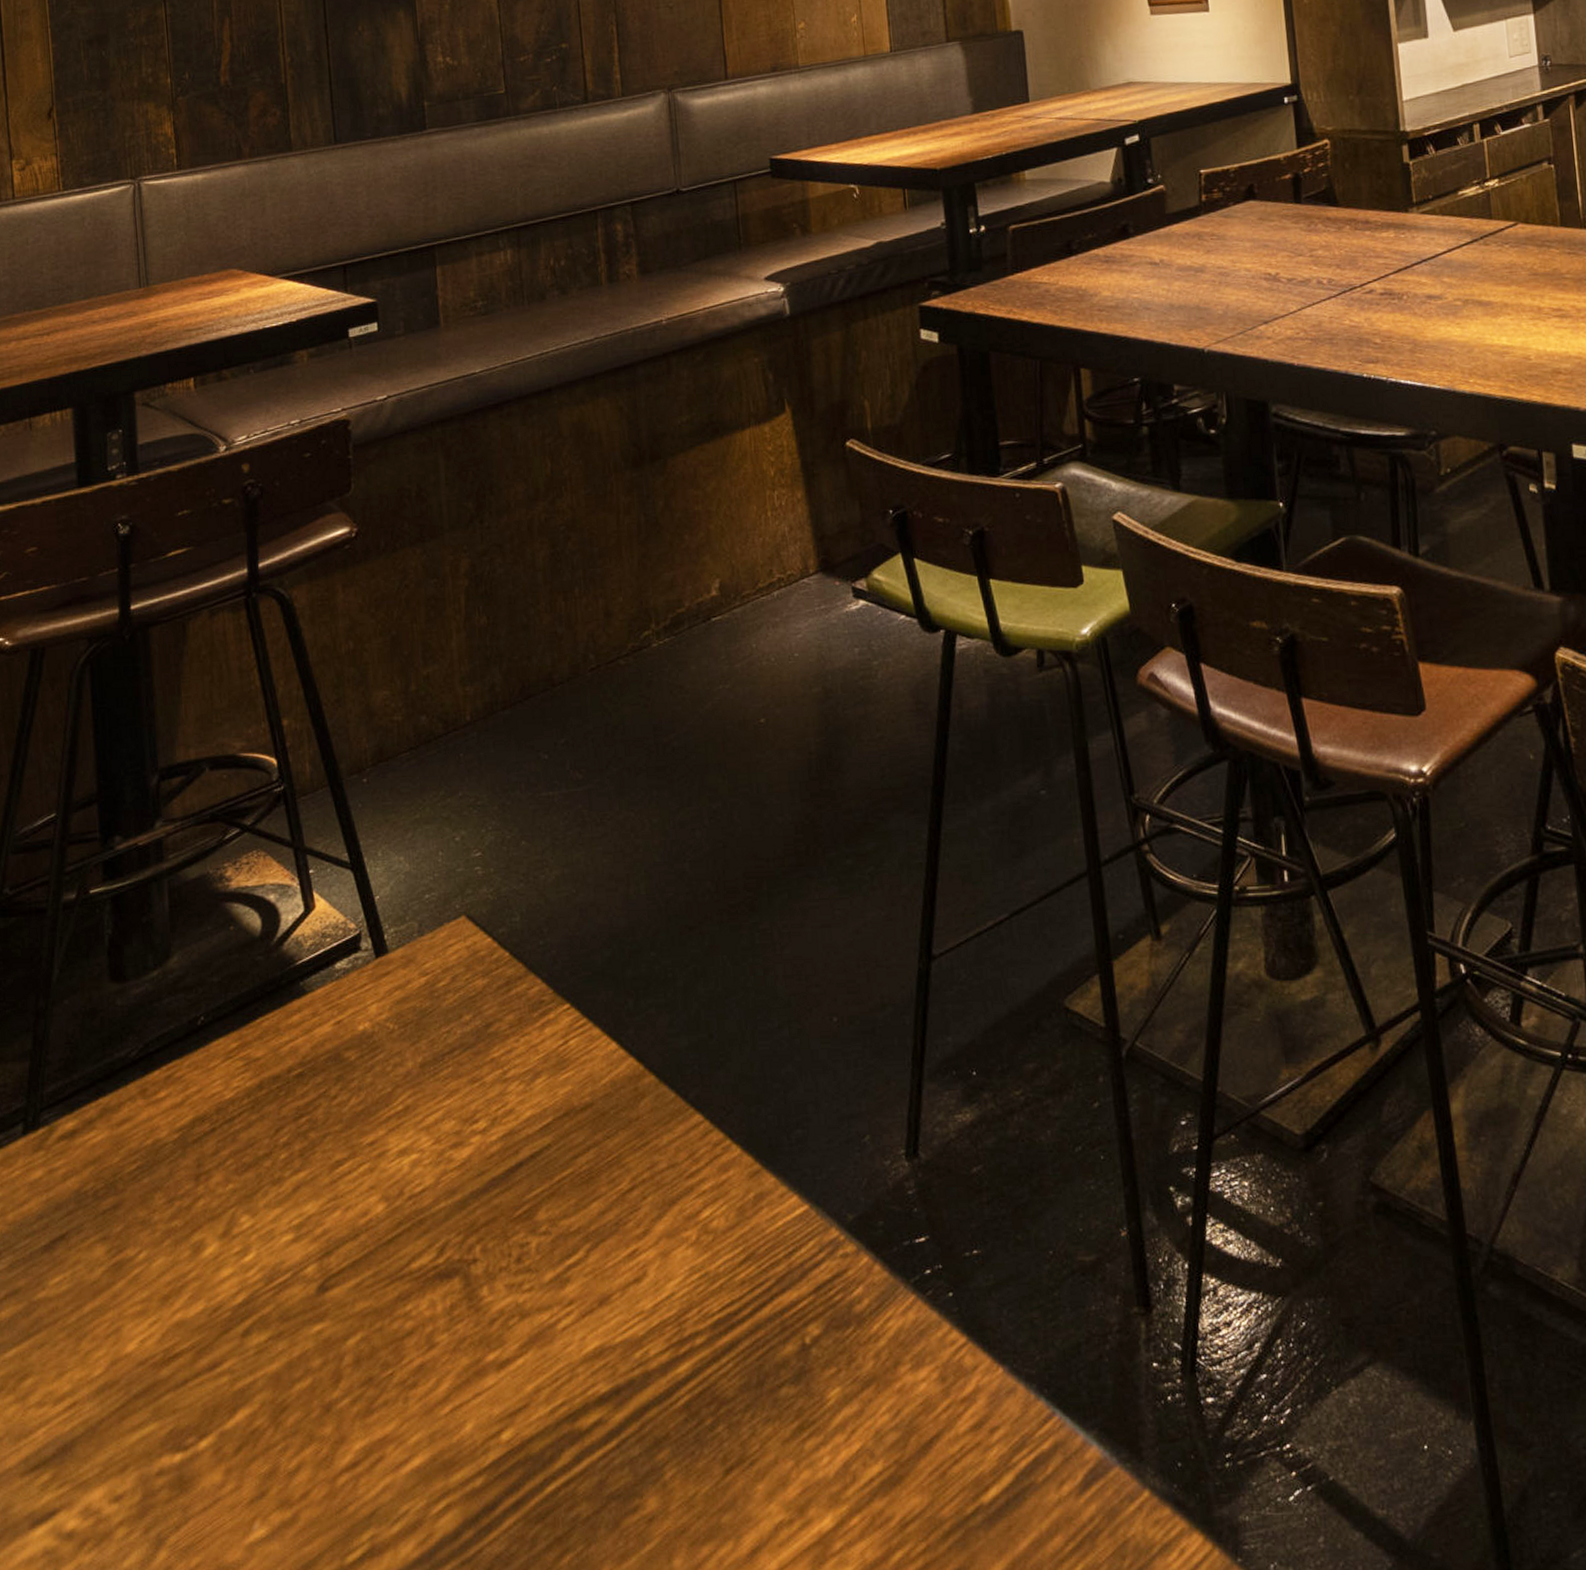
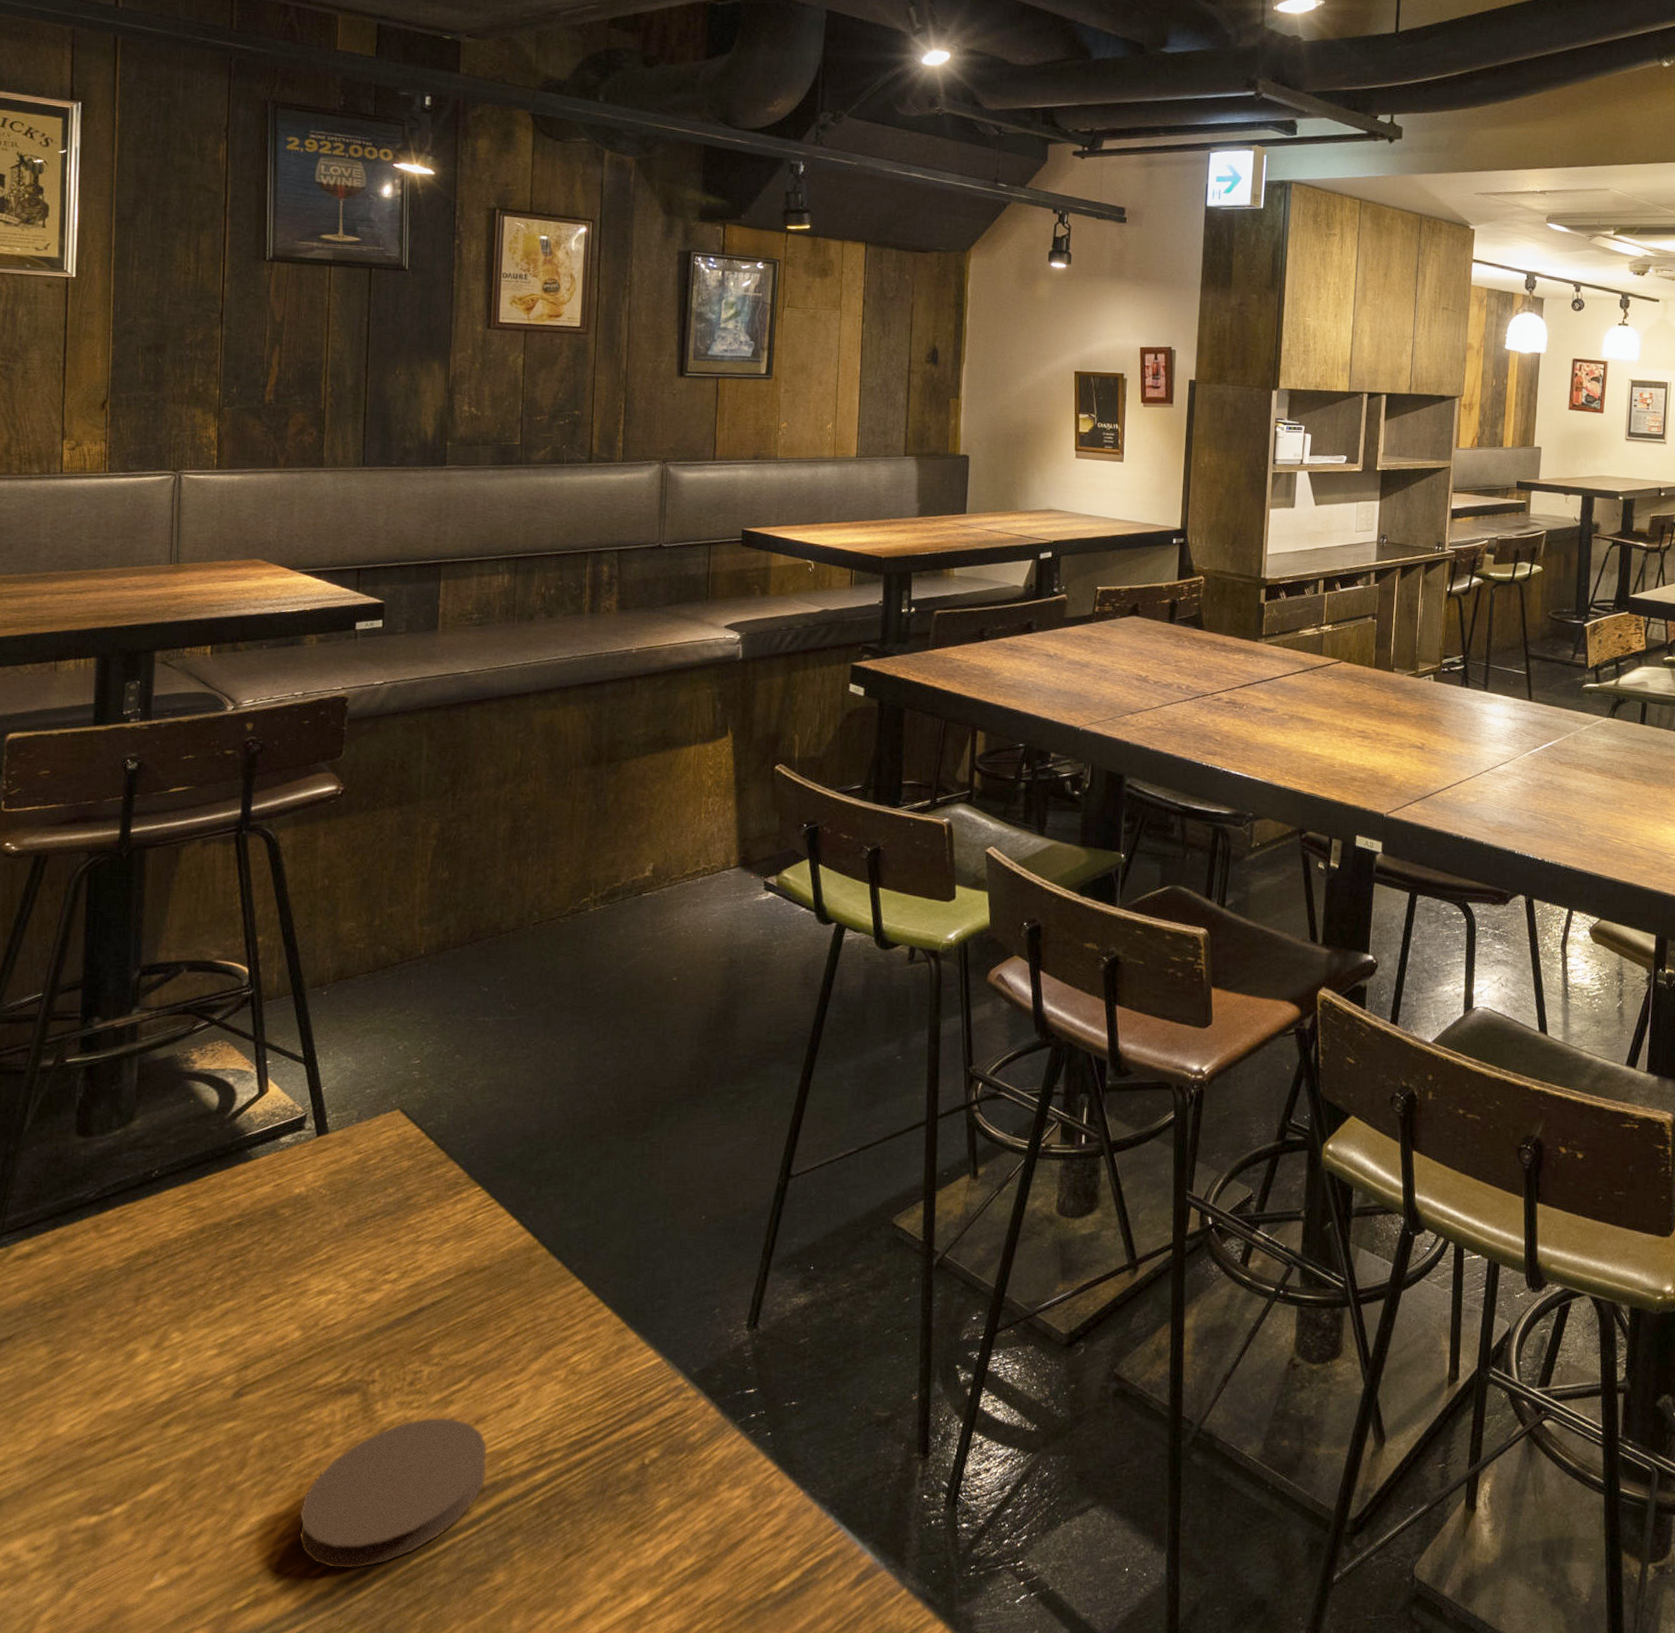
coaster: none [409,1301,619,1503] -> present [299,1418,487,1569]

